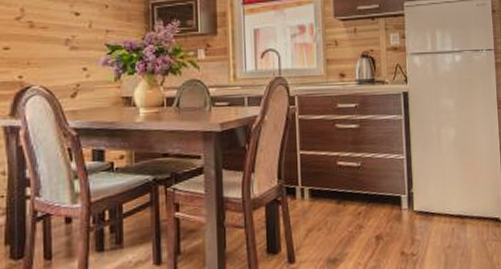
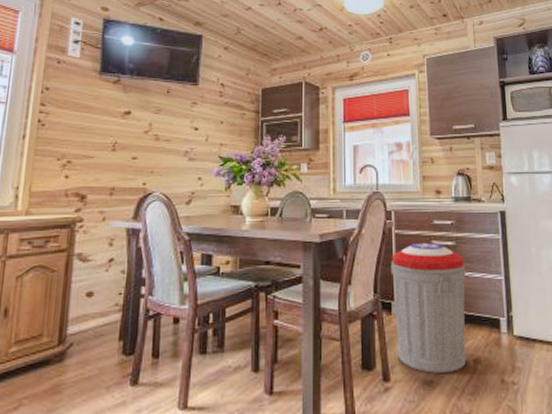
trash can: none [294,126,369,252] -> present [390,242,467,374]

